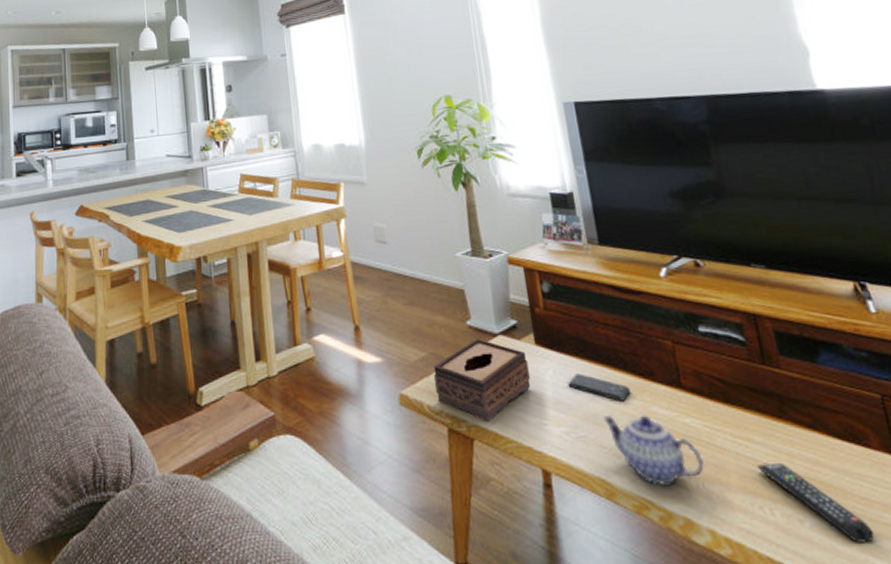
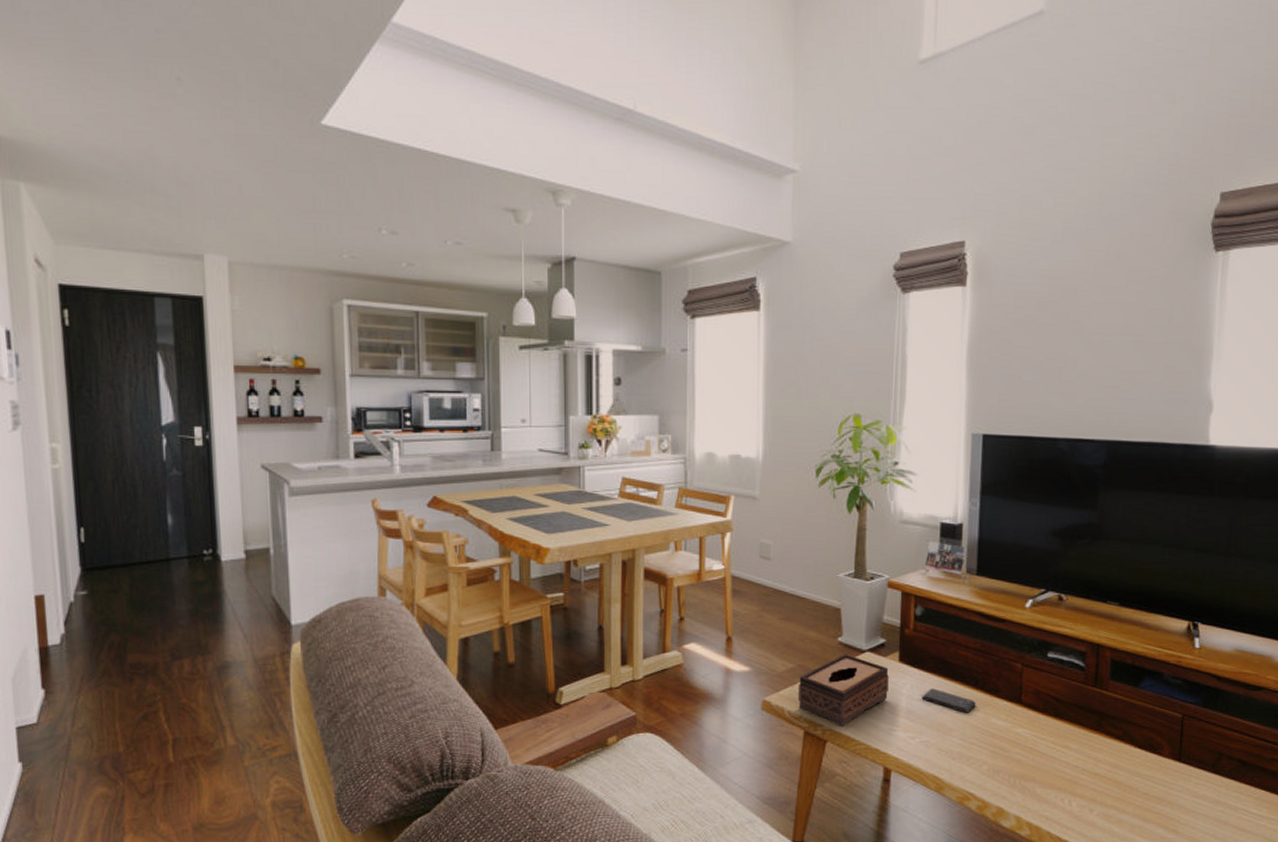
teapot: present [603,415,704,485] -> none [947,725,1024,781]
remote control: present [756,462,875,543] -> none [1067,765,1145,827]

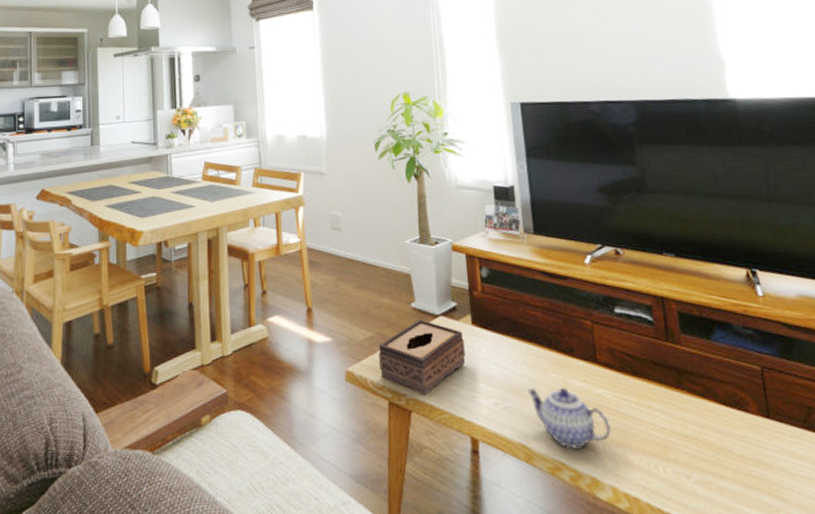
smartphone: present [921,688,976,713] -> none [498,350,553,375]
teapot: none [947,725,1024,781] -> present [527,387,611,449]

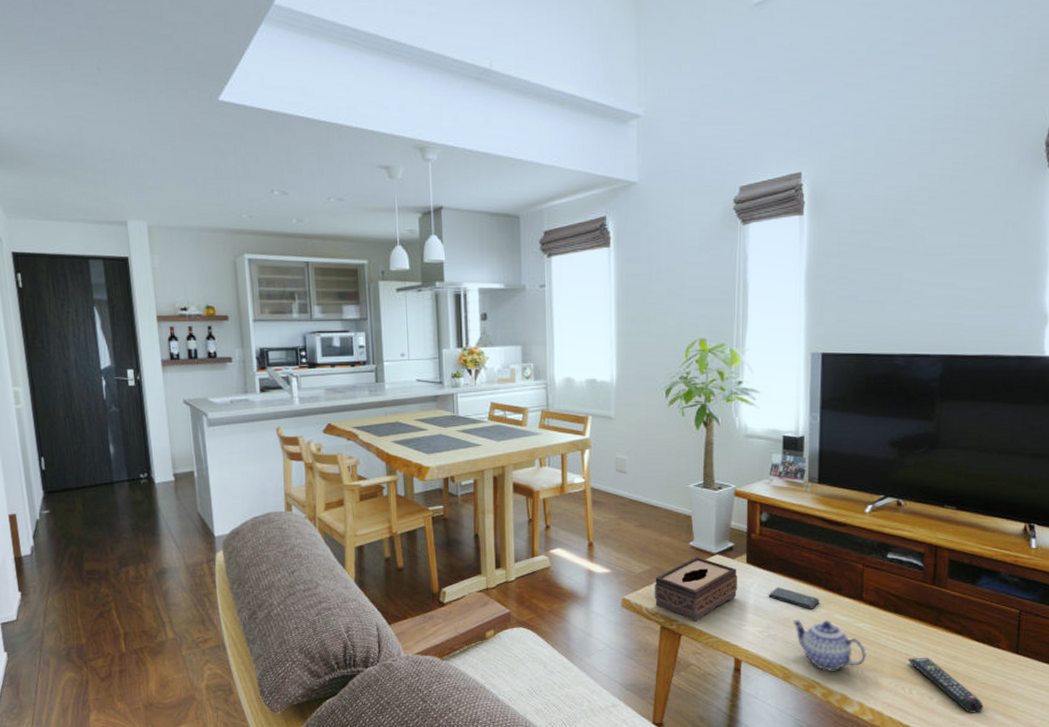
smartphone: none [498,350,553,375] -> present [768,587,820,609]
remote control: none [655,426,747,494] -> present [907,657,983,713]

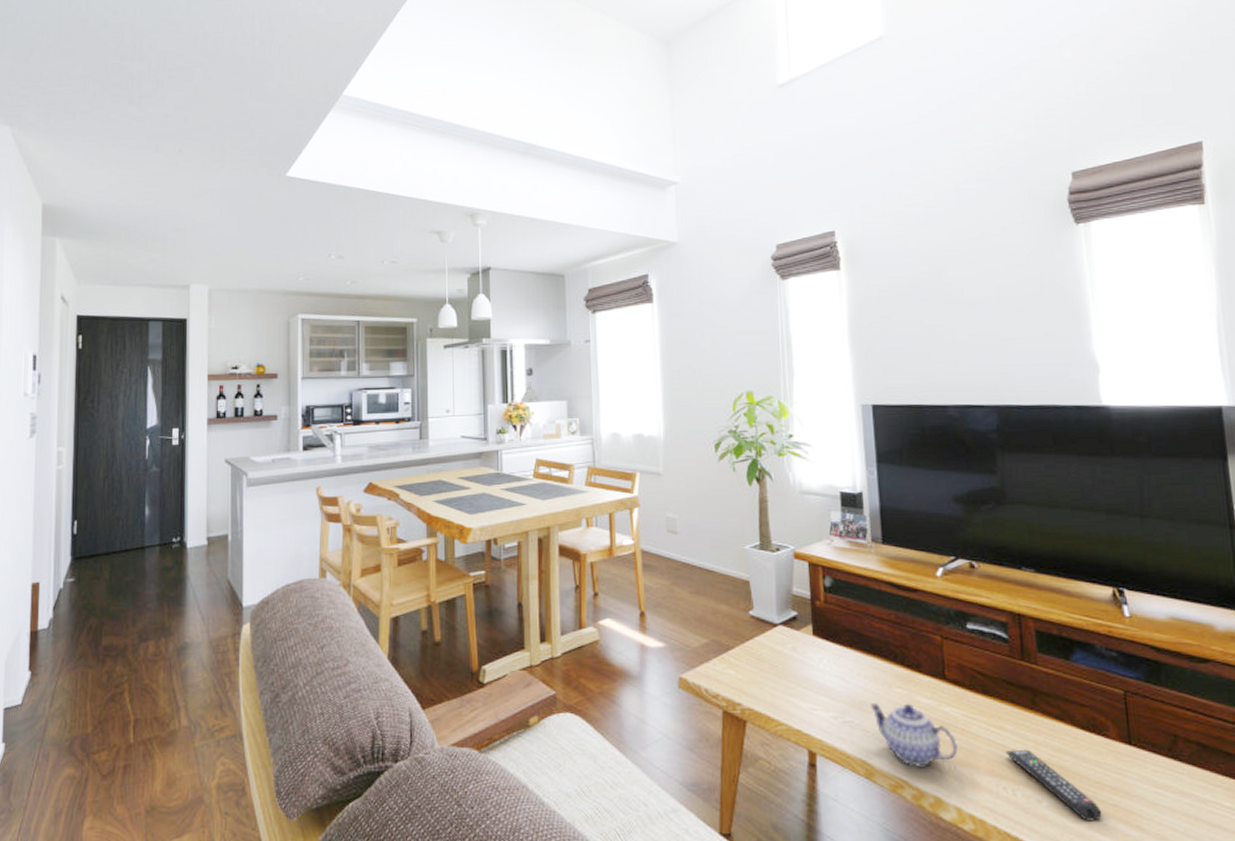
tissue box: present [655,557,737,622] -> none [714,628,805,705]
smartphone: present [768,587,820,609] -> none [840,663,898,690]

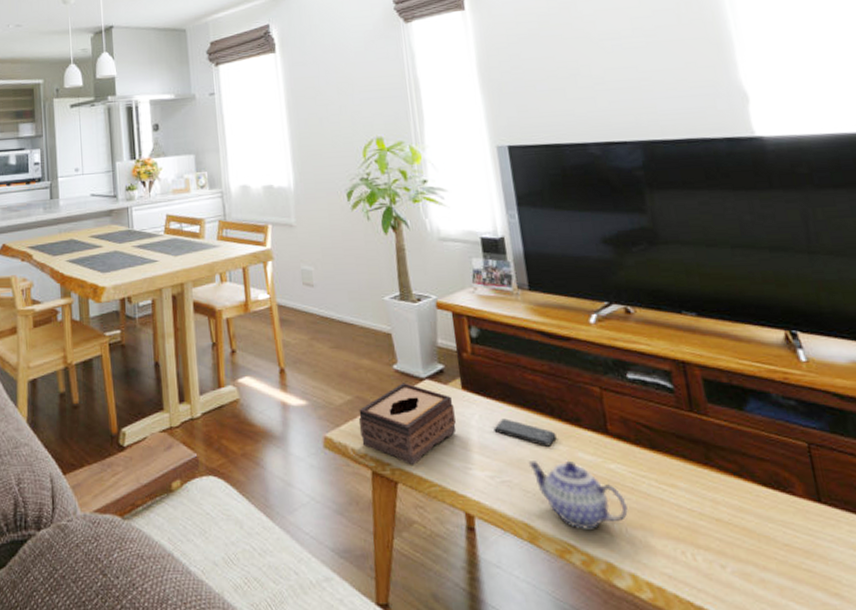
tissue box: none [714,628,805,705] -> present [358,383,457,465]
smartphone: none [840,663,898,690] -> present [493,418,557,447]
remote control: present [1005,749,1102,821] -> none [680,508,796,589]

